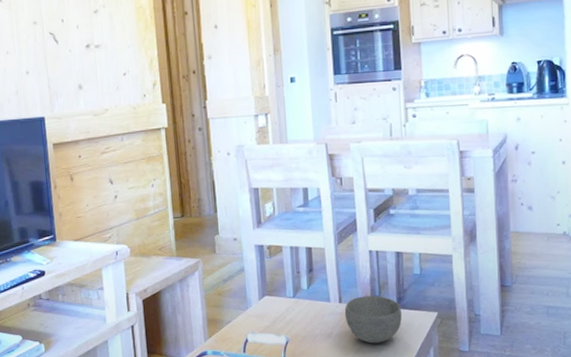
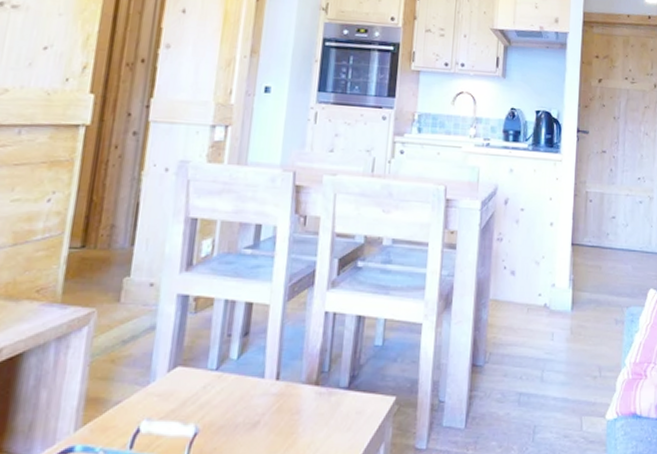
bowl: present [344,295,402,344] -> none [280,371,353,438]

